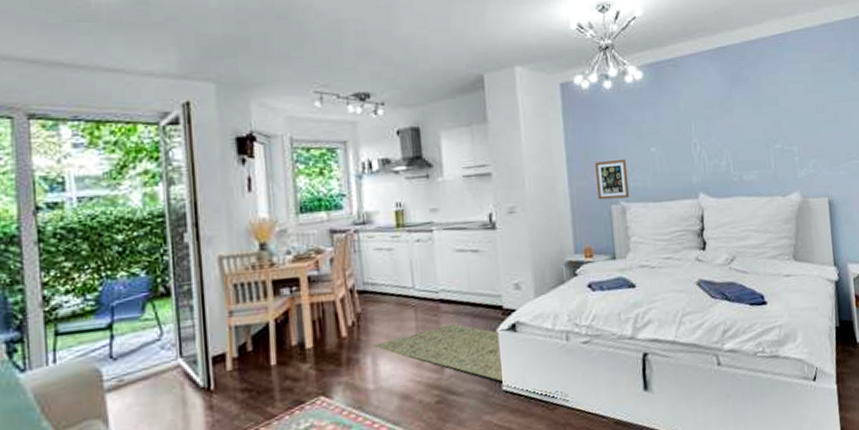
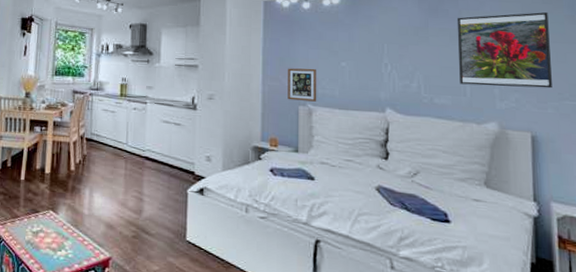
rug: present [373,324,569,397] -> none [92,178,242,260]
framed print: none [757,71,842,157] -> present [456,12,552,89]

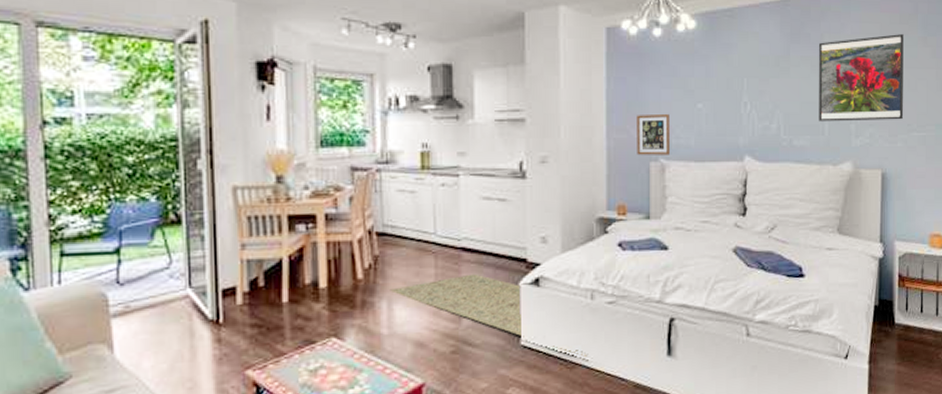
rug: none [92,178,242,260] -> present [390,273,589,357]

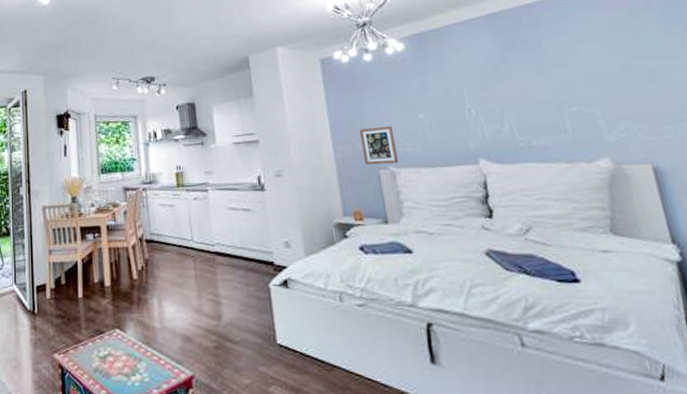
rug: present [390,273,589,357] -> none [159,275,346,359]
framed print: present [818,34,904,122] -> none [538,27,664,120]

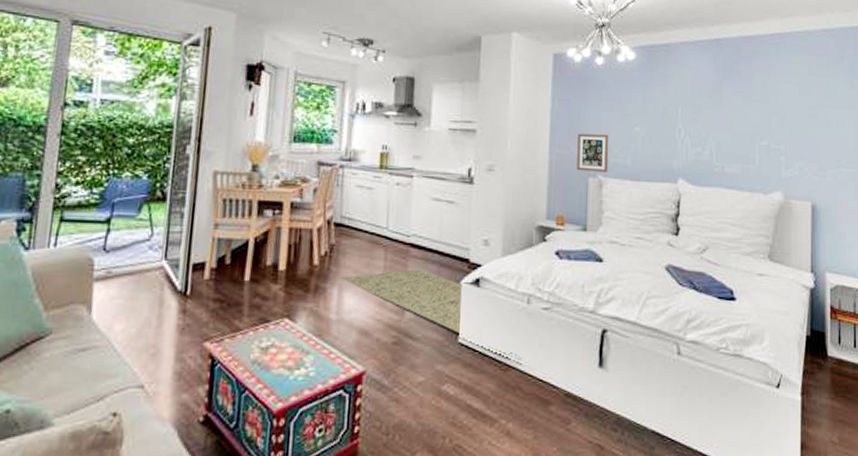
rug: none [159,275,346,359] -> present [341,269,522,360]

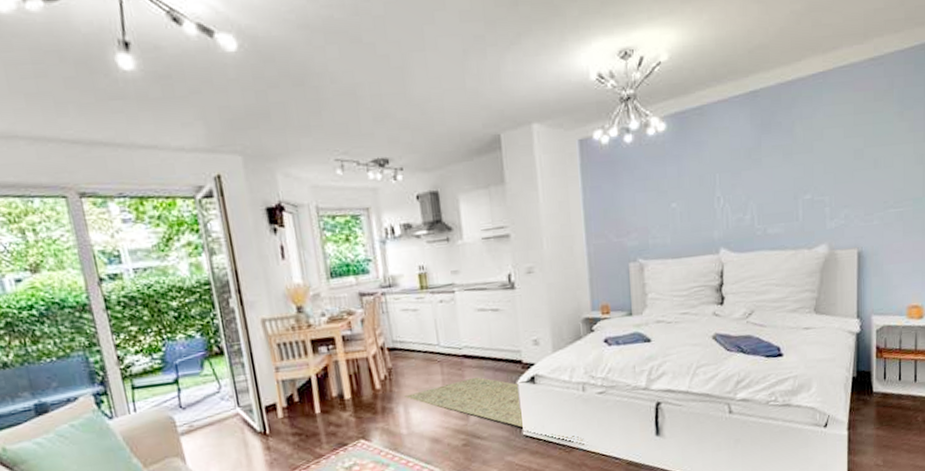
picture frame: present [577,133,608,172] -> none [614,215,648,258]

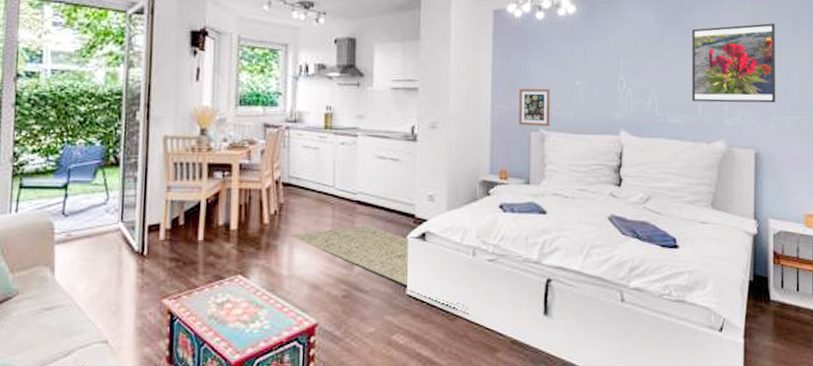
picture frame: none [614,215,648,258] -> present [519,88,550,126]
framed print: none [790,112,879,208] -> present [691,23,775,103]

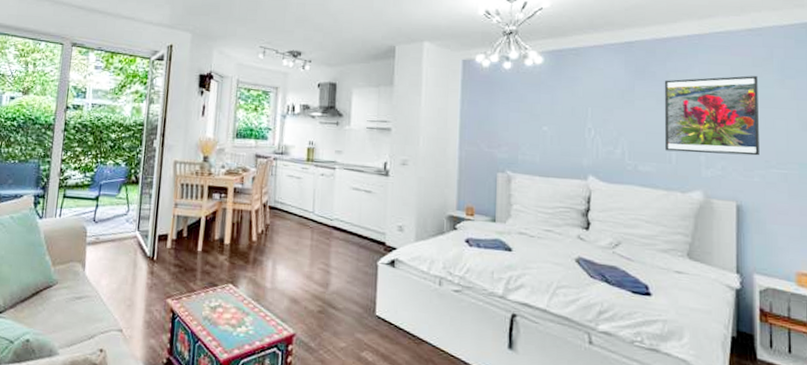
rug: present [291,225,469,310] -> none [275,249,435,336]
picture frame: present [519,88,550,126] -> none [486,132,517,168]

